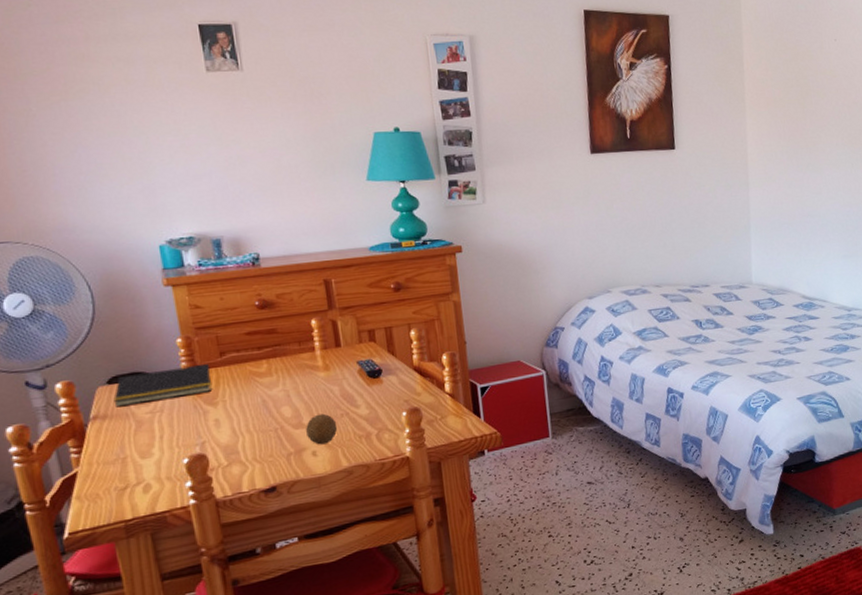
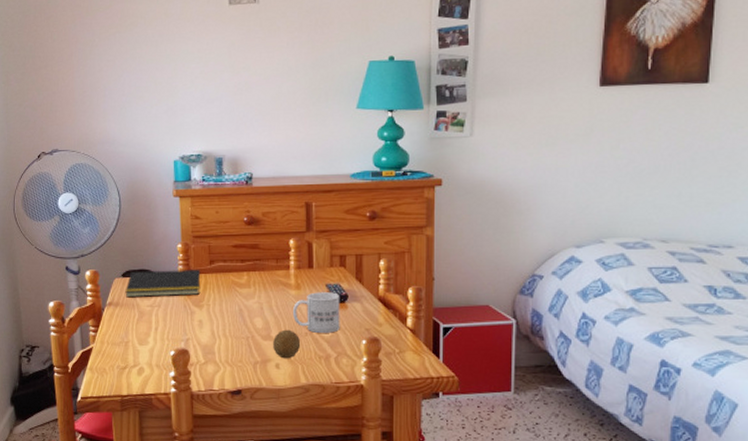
mug: none [324,368,378,413] -> present [293,292,340,333]

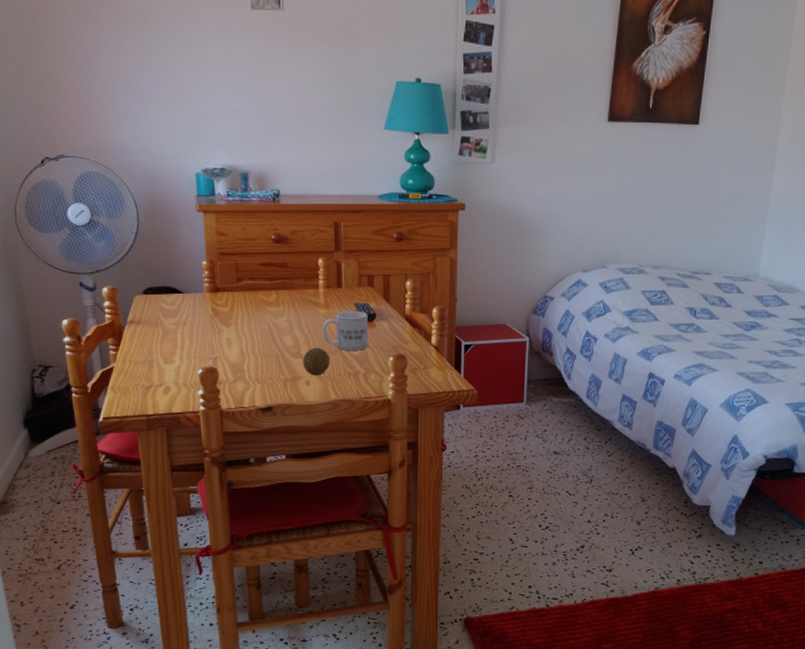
notepad: present [125,269,201,298] -> none [147,286,228,316]

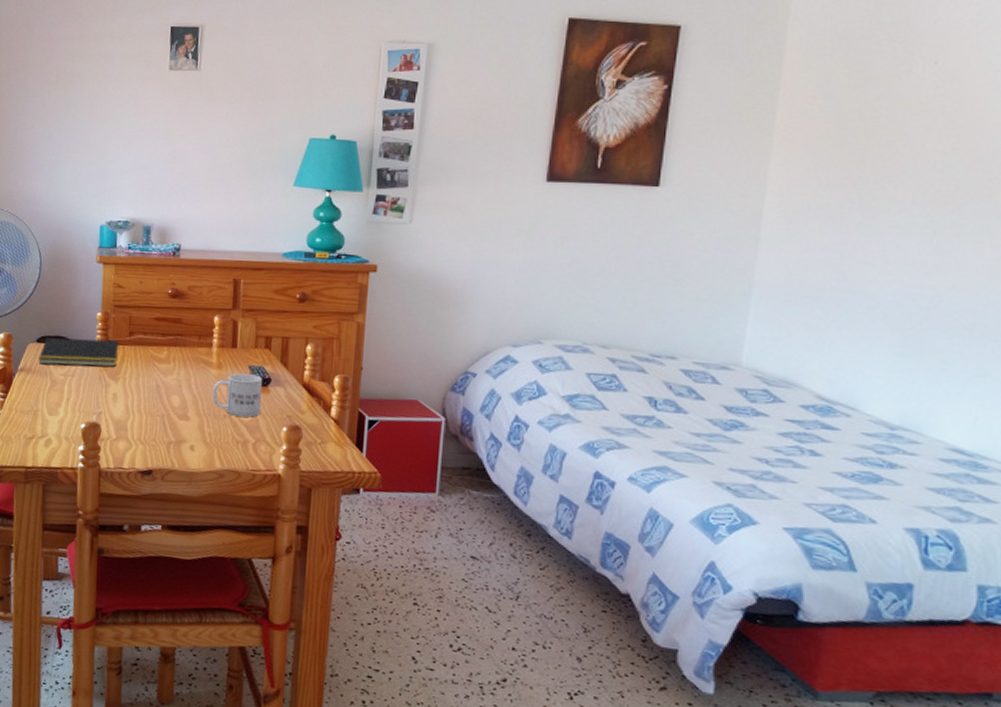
notepad: none [147,286,228,316] -> present [38,337,120,367]
fruit: present [303,347,331,376] -> none [189,410,219,441]

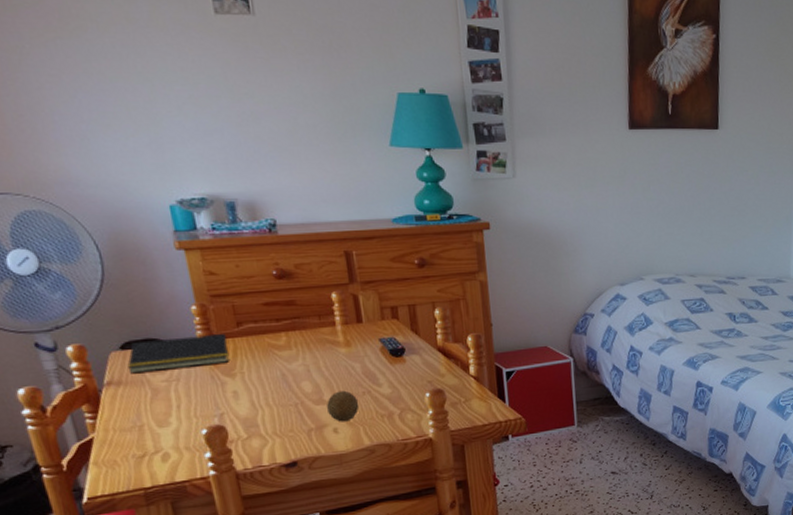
fruit: none [189,410,219,441] -> present [327,390,360,422]
mug: present [212,373,263,417] -> none [345,346,401,391]

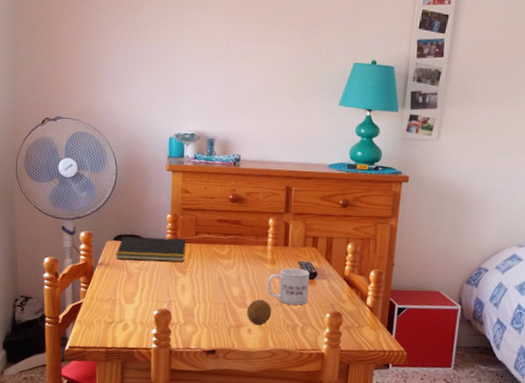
mug: none [345,346,401,391] -> present [267,268,310,306]

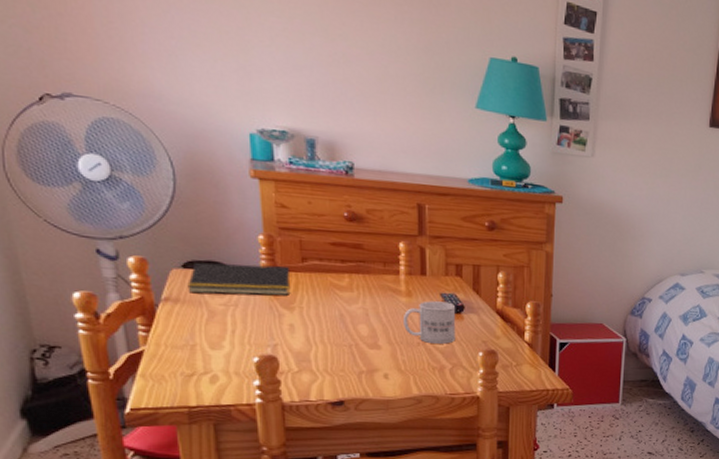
fruit: present [247,299,272,326] -> none [381,338,413,369]

